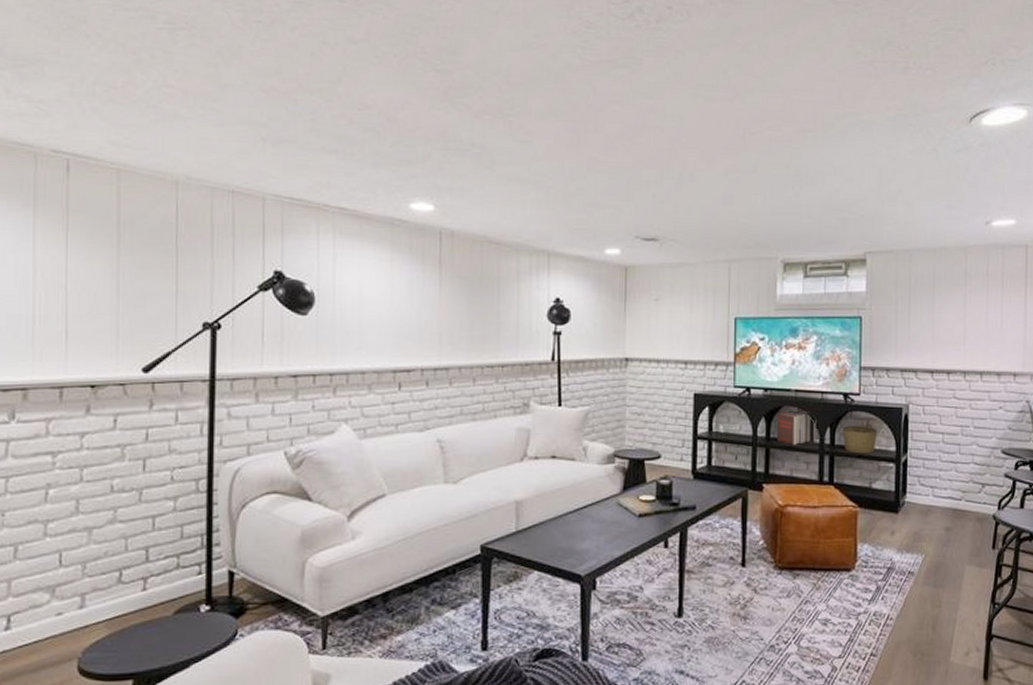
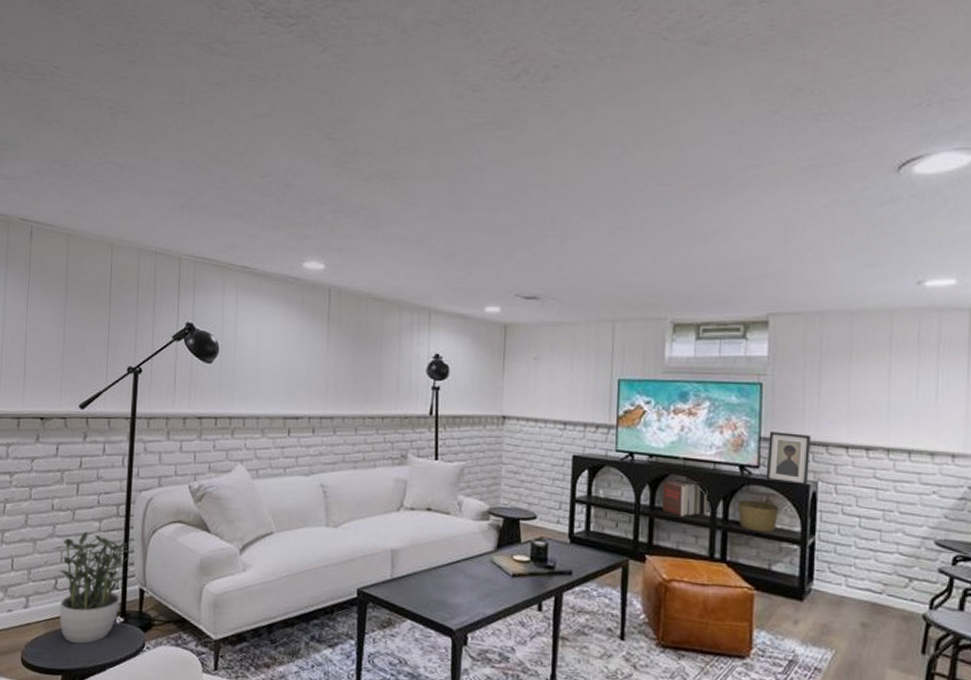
potted plant: none [111,512,222,641] -> present [50,531,136,644]
picture frame: none [866,361,904,410] -> present [766,432,812,487]

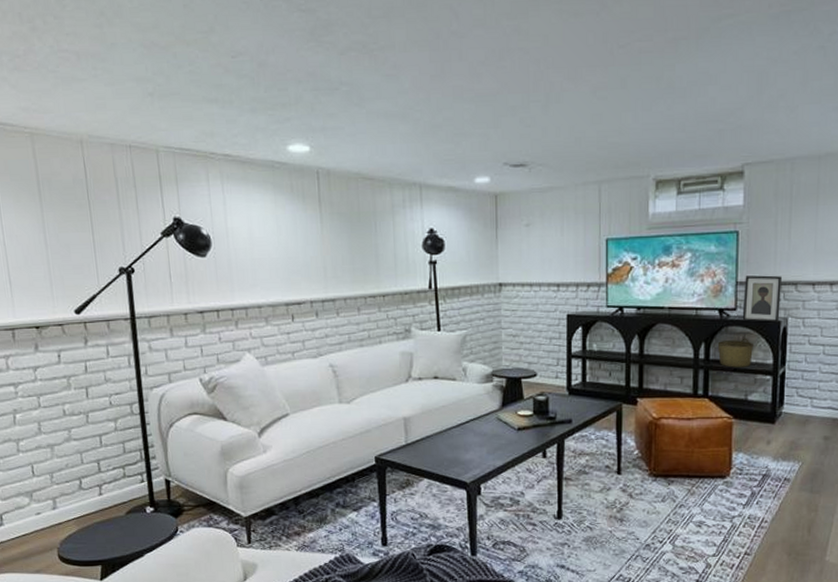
potted plant: present [50,531,136,644] -> none [69,432,155,535]
books: present [662,479,708,518] -> none [650,327,691,362]

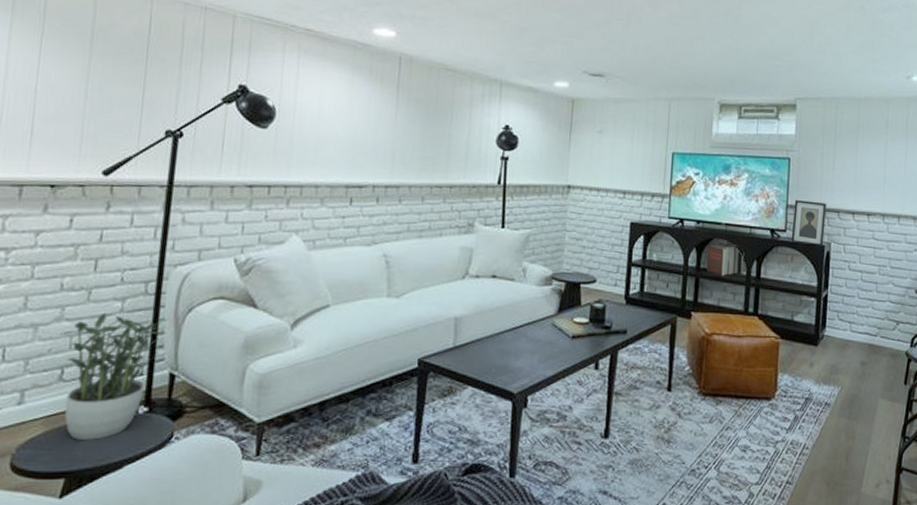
potted plant: none [69,432,155,535] -> present [56,312,168,440]
books: none [650,327,691,362] -> present [706,242,745,277]
basket: present [717,338,753,368] -> none [768,259,800,288]

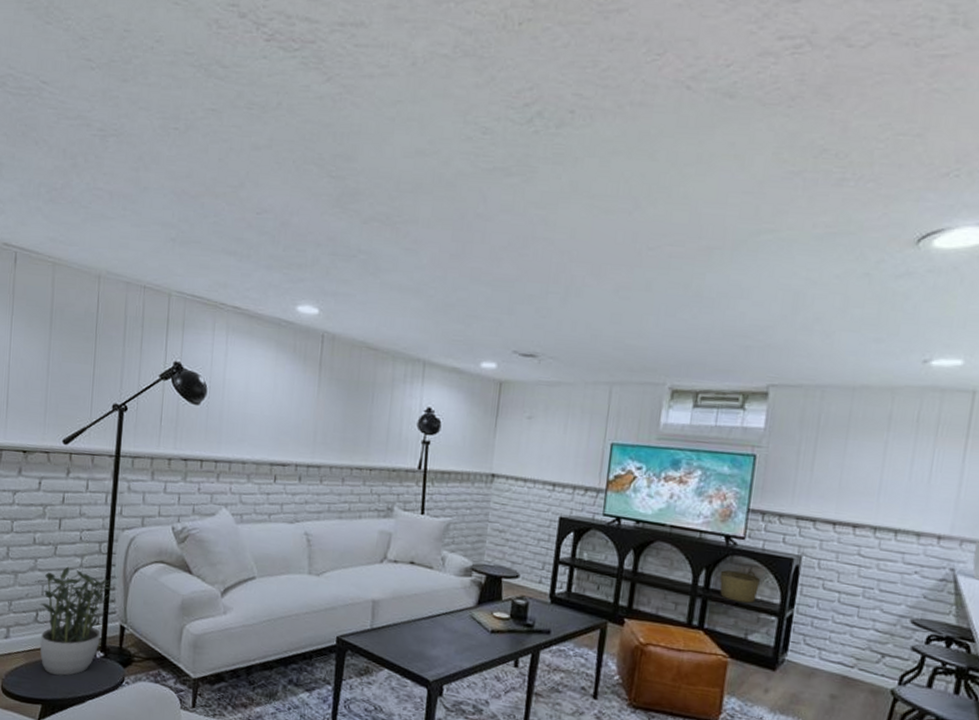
books: present [706,242,745,277] -> none [645,546,692,584]
basket: none [768,259,800,288] -> present [719,570,760,604]
picture frame: present [791,200,827,248] -> none [750,504,800,561]

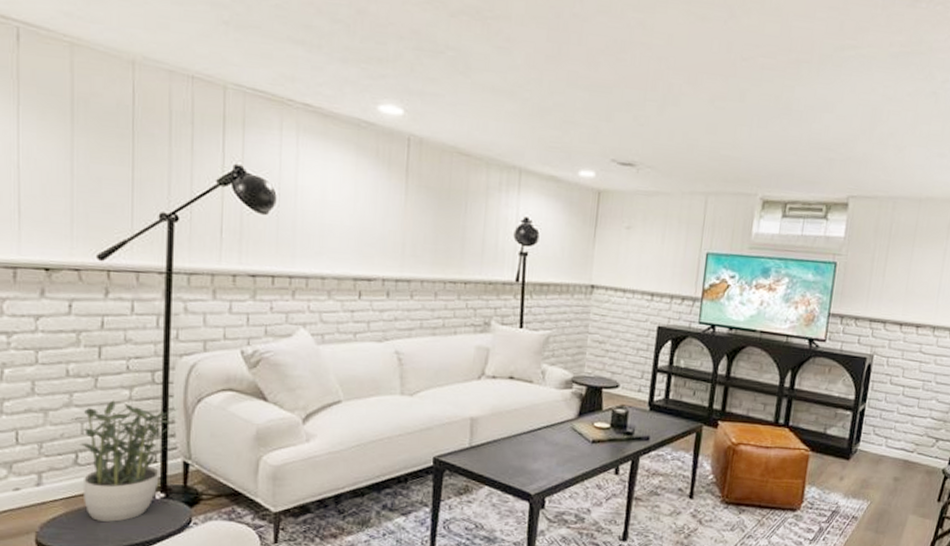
basket: present [719,570,760,604] -> none [803,370,838,401]

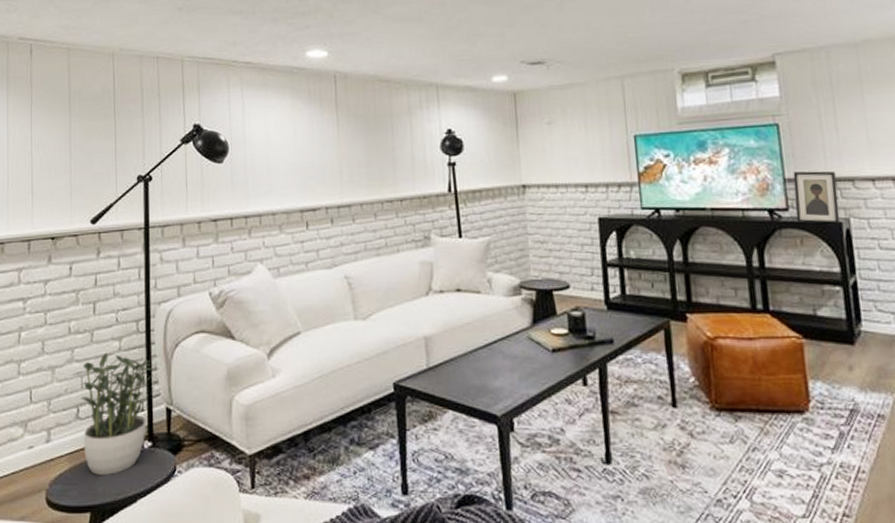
picture frame: none [830,308,873,360] -> present [793,171,841,225]

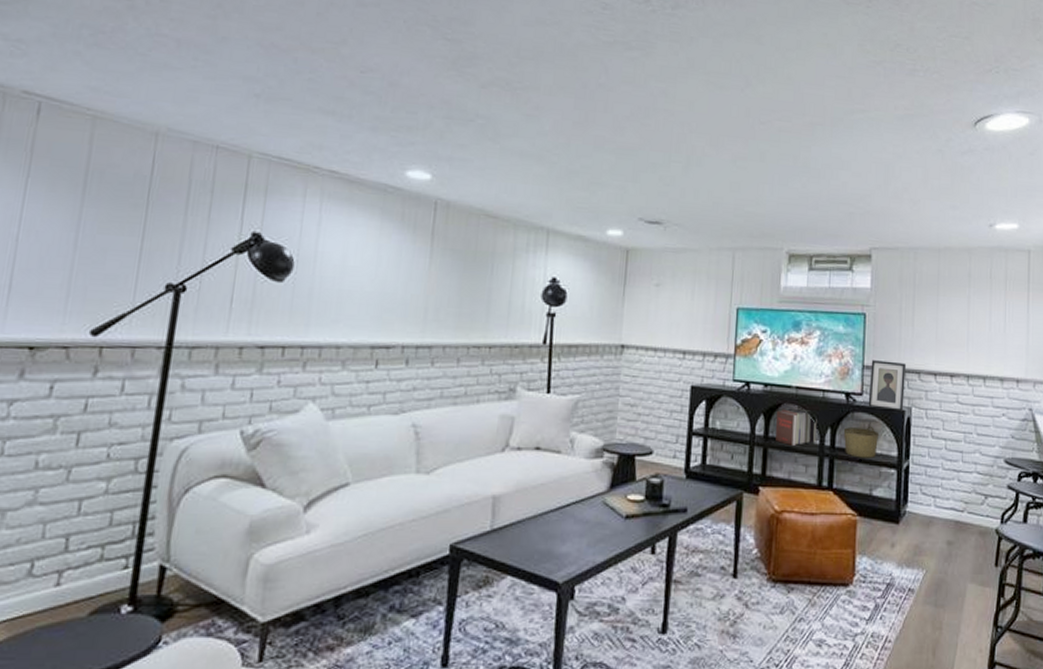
potted plant: present [70,352,159,475] -> none [27,494,160,647]
books: none [693,230,743,270] -> present [775,408,817,447]
basket: none [772,242,815,277] -> present [843,426,878,458]

